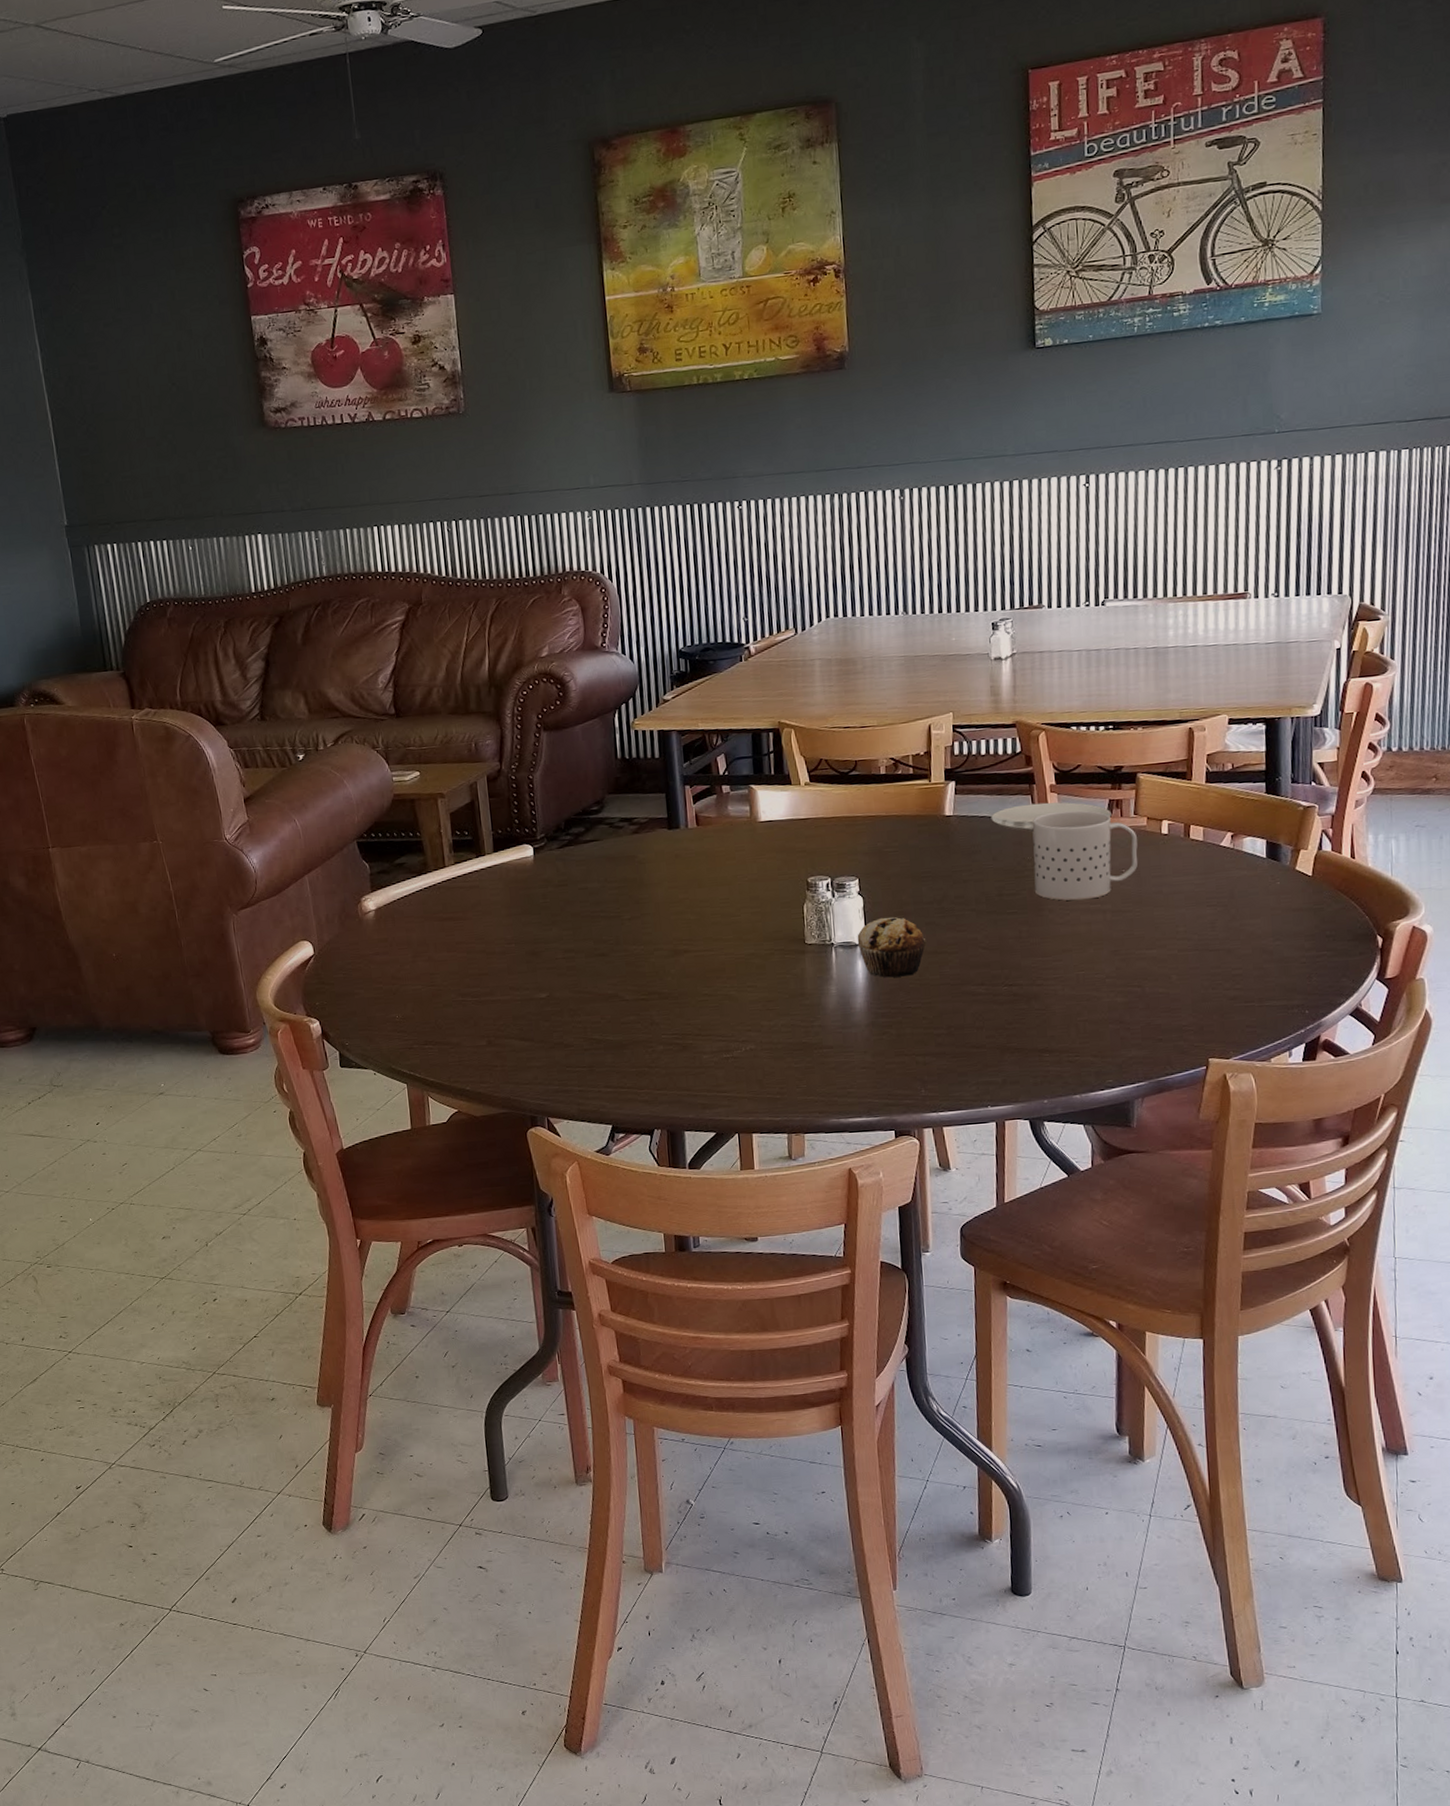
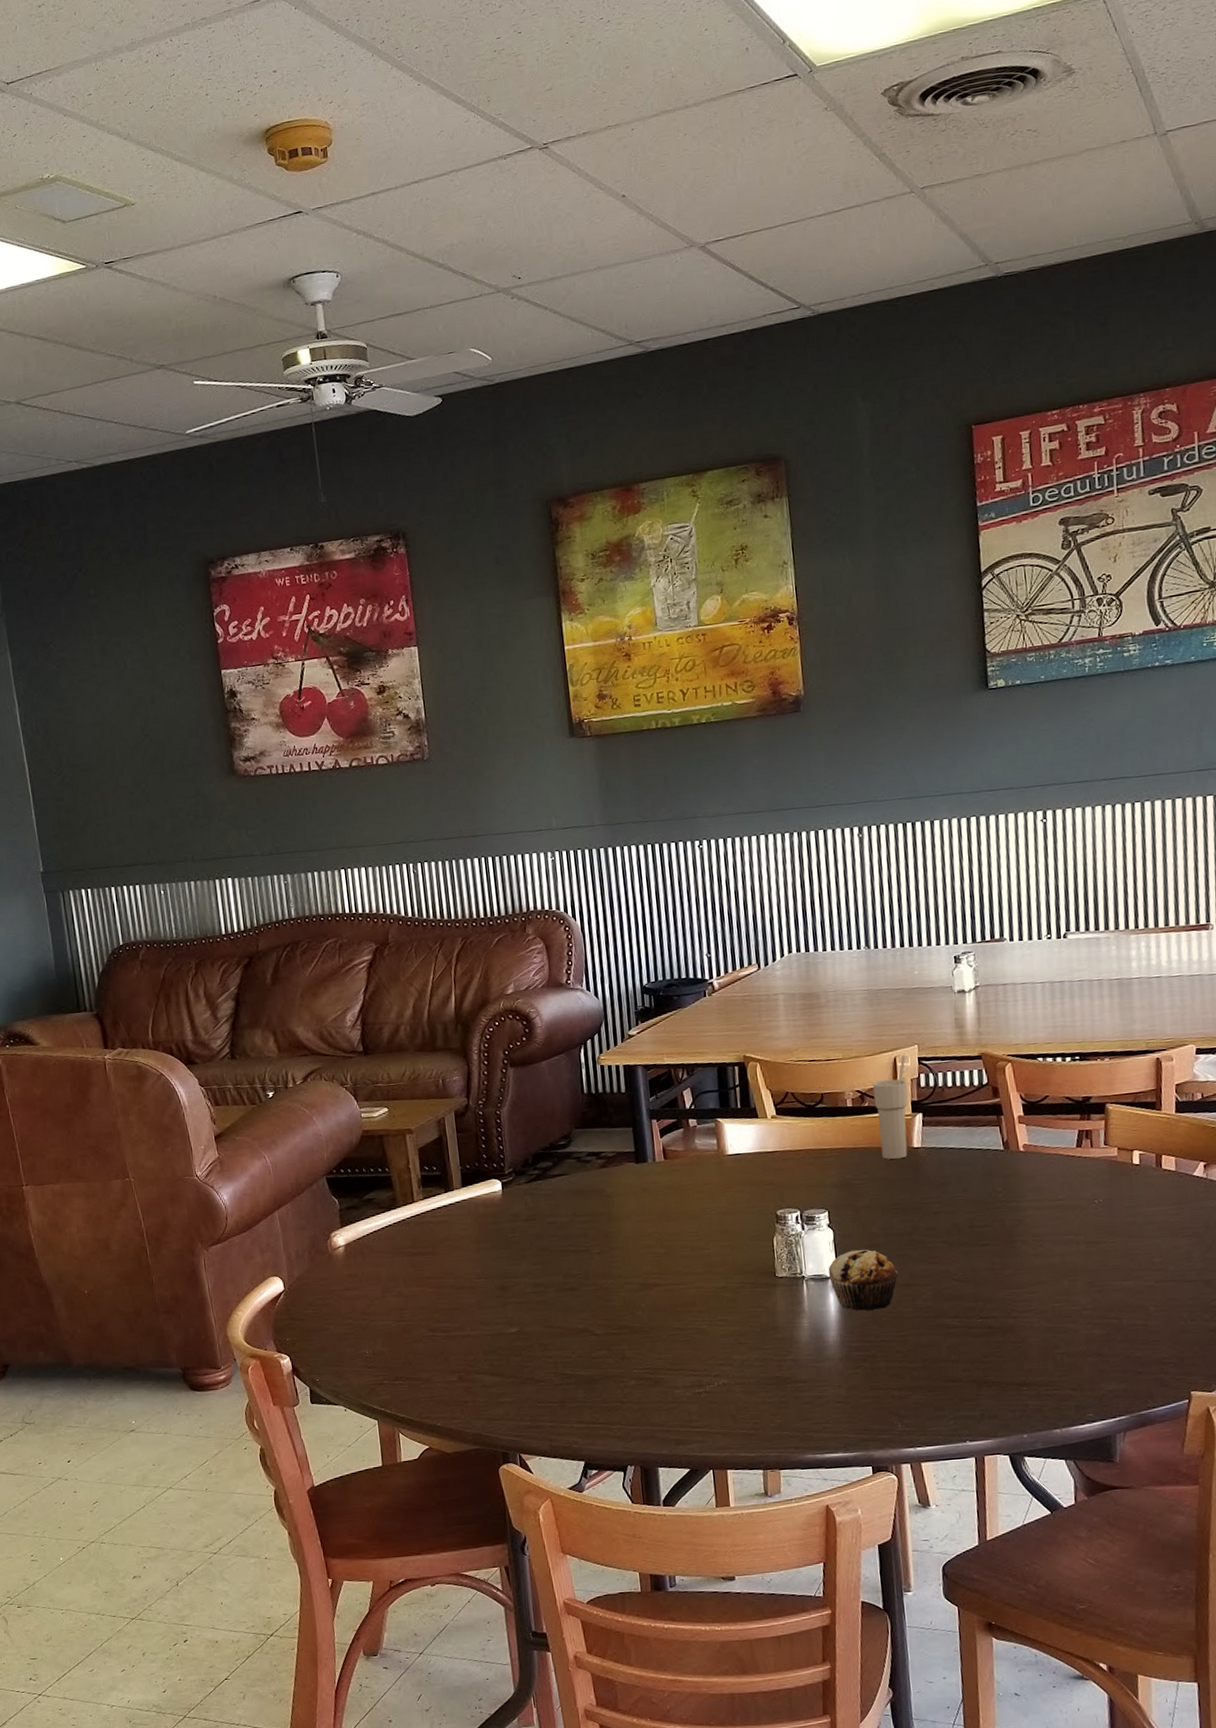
cup: none [906,722,941,828] -> present [872,1055,908,1160]
plate: present [991,802,1111,833] -> none [959,1133,1081,1164]
mug: present [1032,810,1138,901] -> none [1001,1141,1111,1232]

